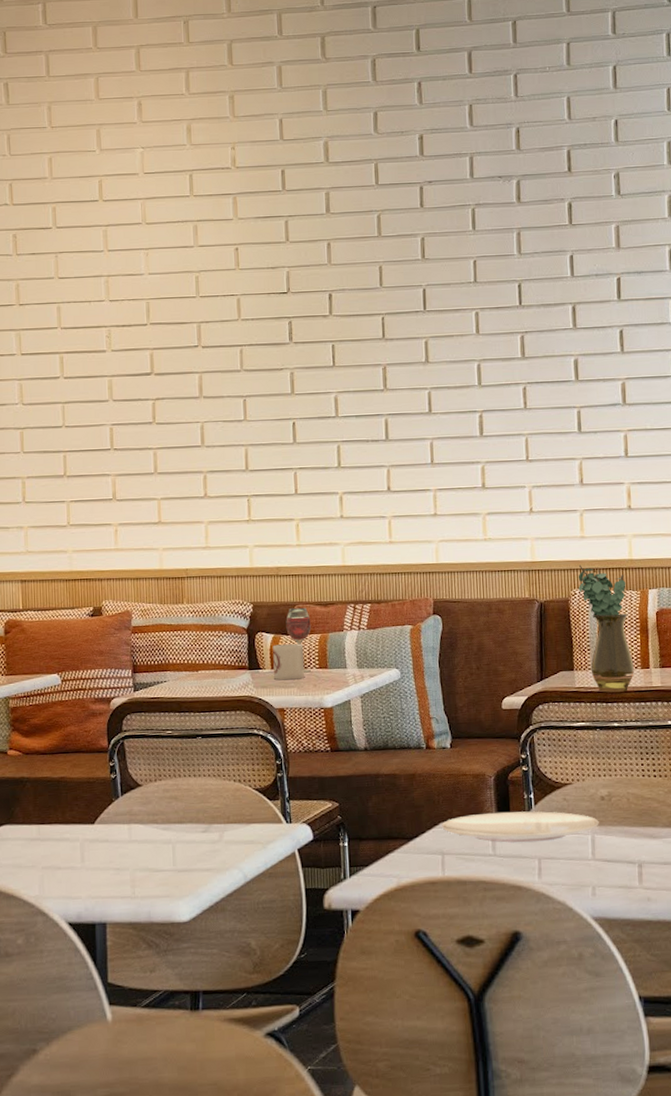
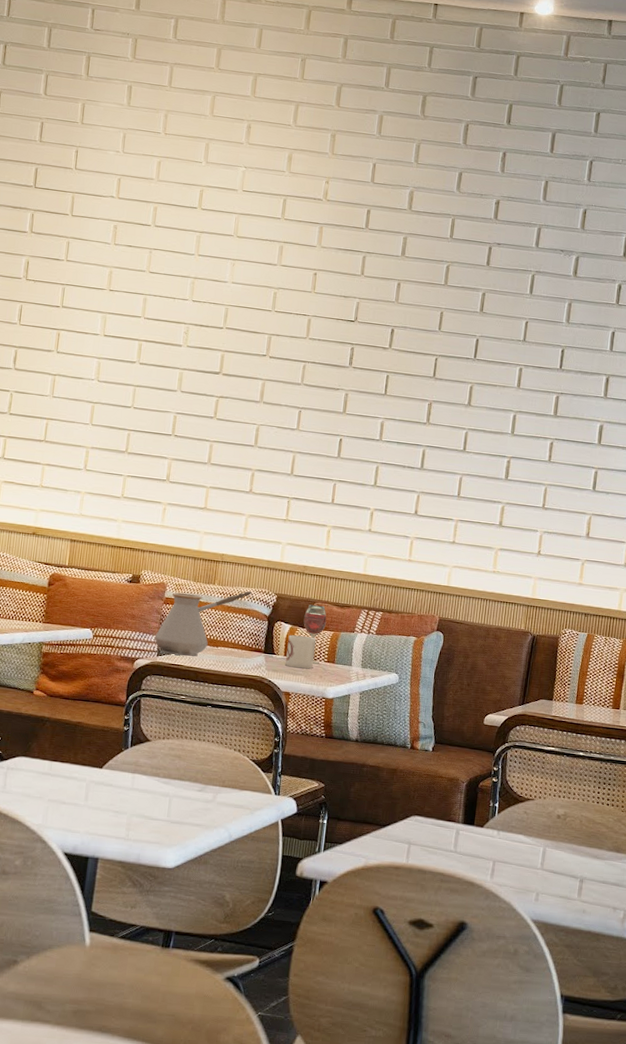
coffee pot: none [128,605,228,688] -> present [154,591,254,657]
plate: present [442,811,599,843] -> none [413,813,552,847]
vase: present [578,565,634,693] -> none [567,608,612,726]

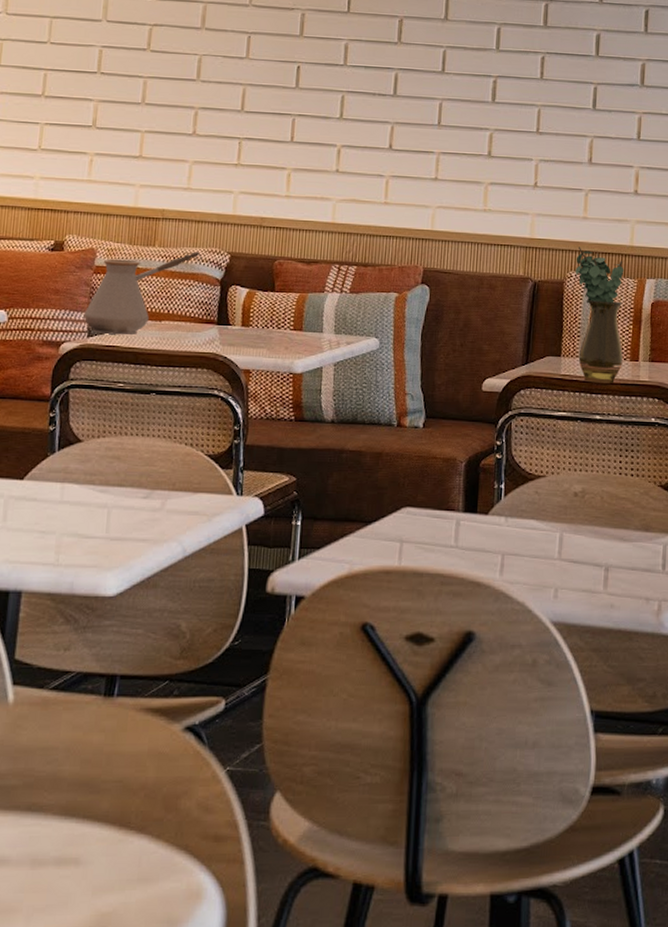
cup: present [285,634,317,669] -> none [243,300,280,340]
wineglass: present [303,604,327,665] -> none [263,262,291,334]
vase: none [567,608,612,726] -> present [575,246,624,383]

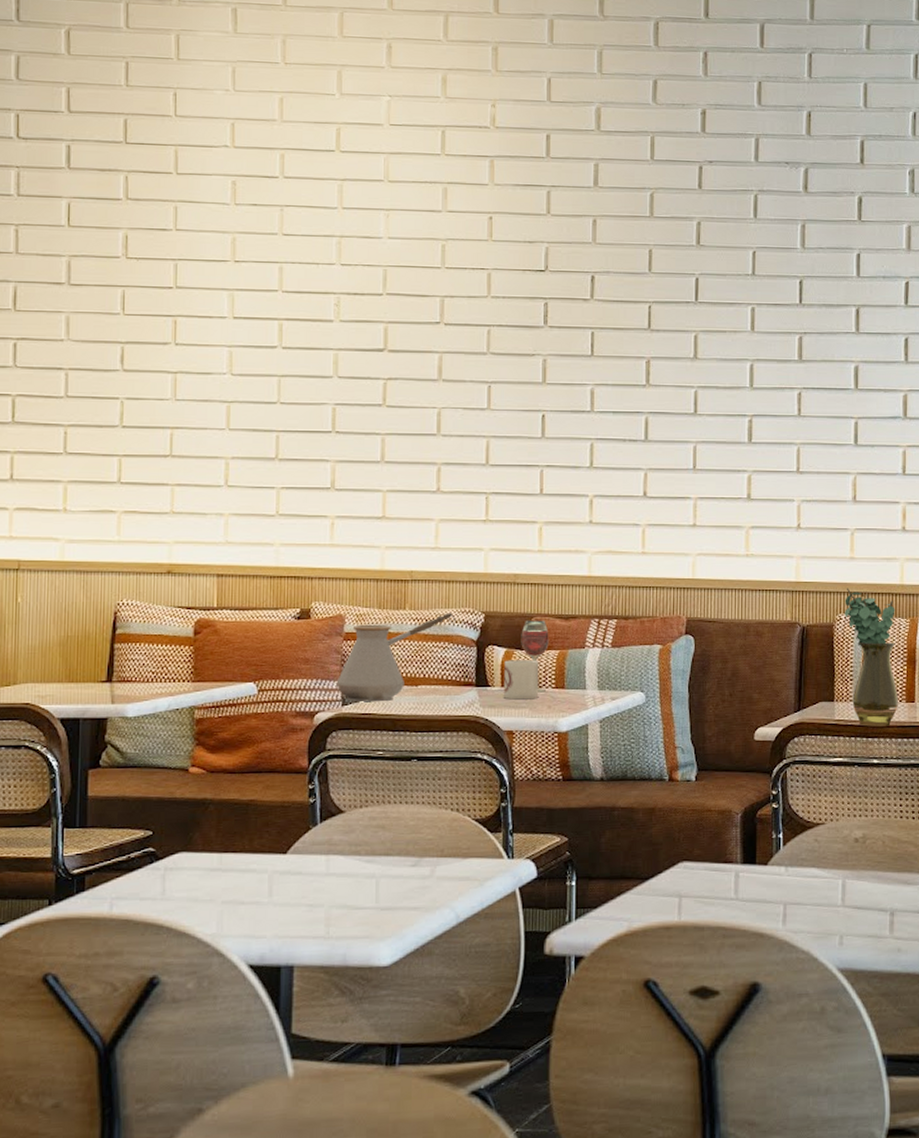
cup: none [243,300,280,340] -> present [504,660,539,700]
wineglass: none [263,262,291,334] -> present [521,620,549,693]

